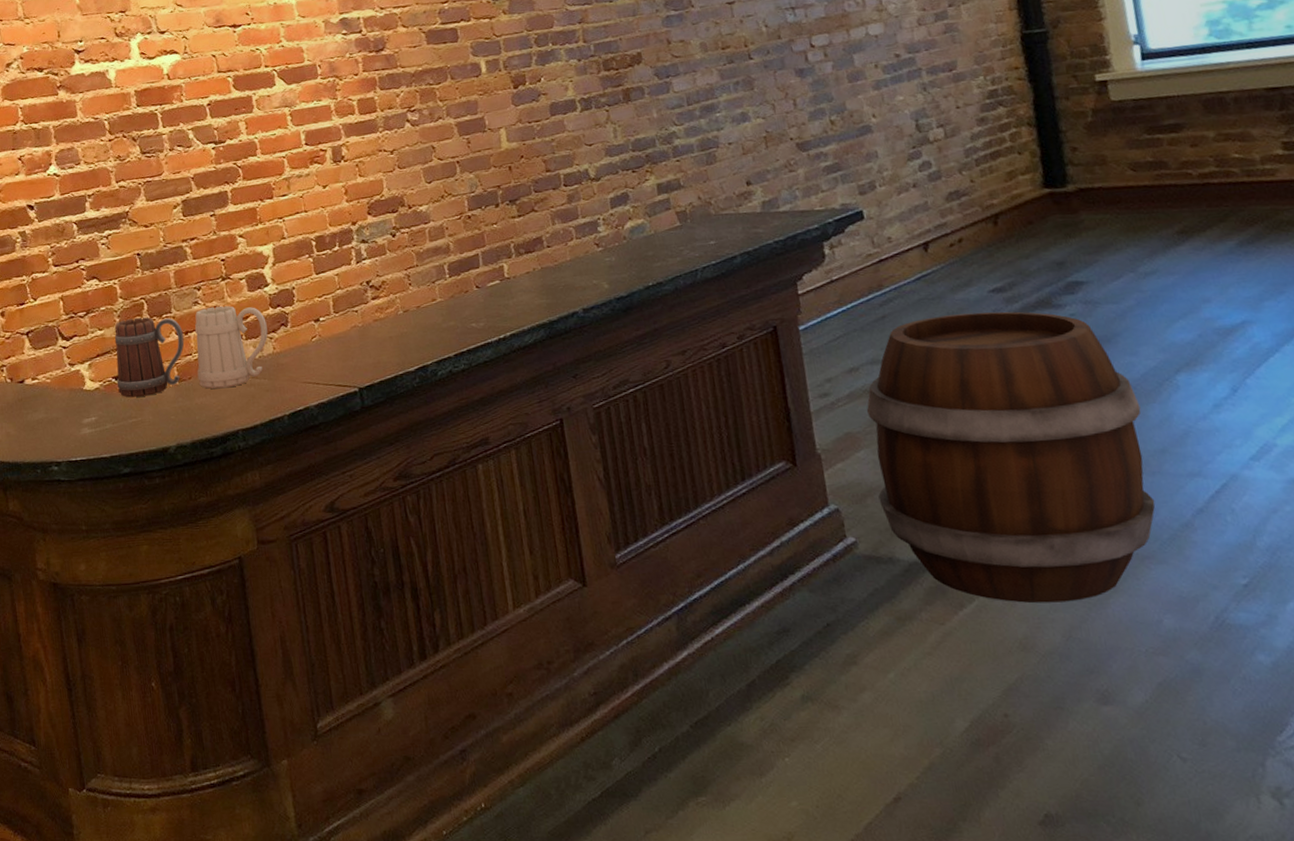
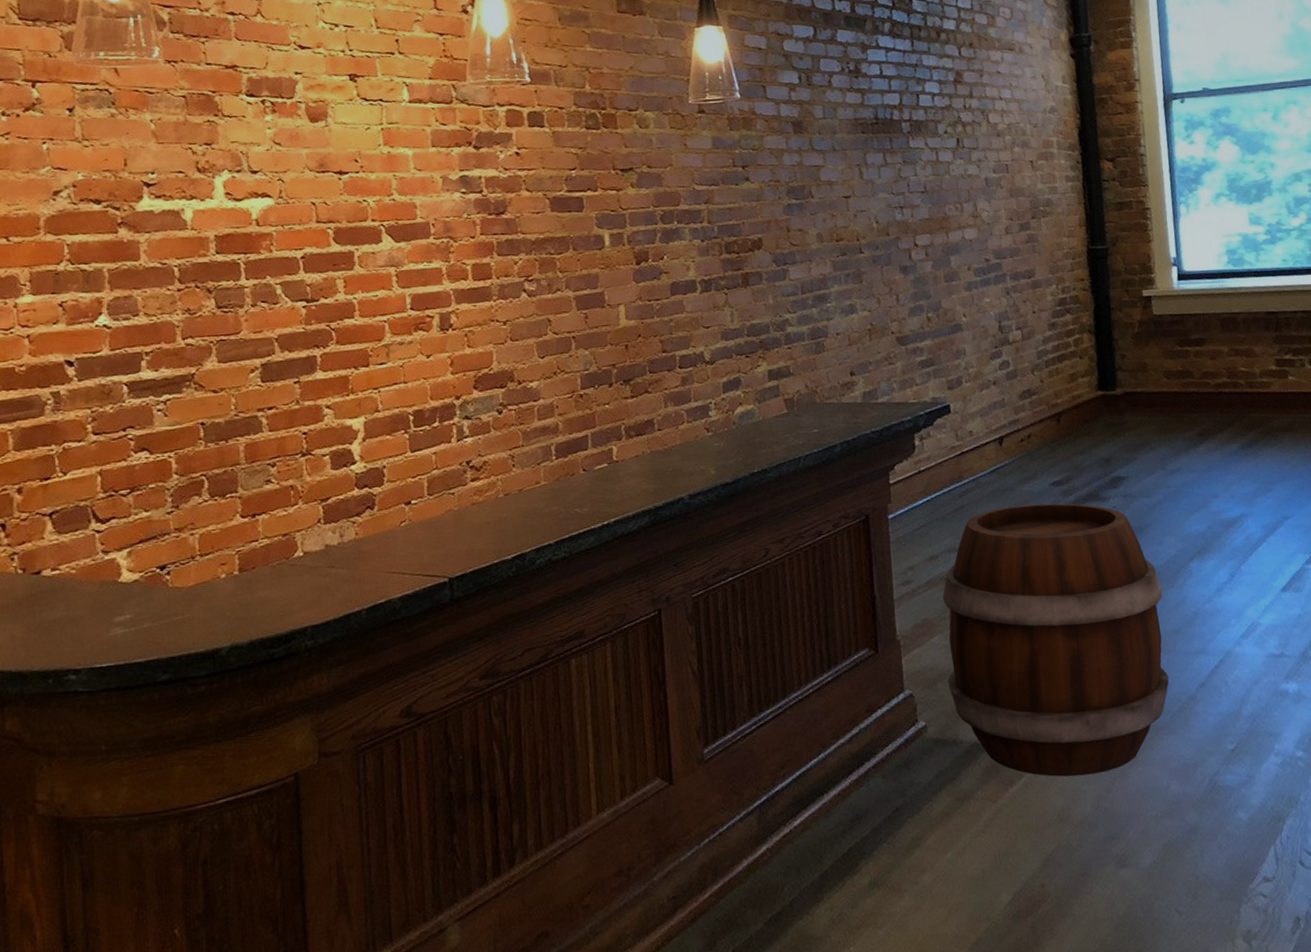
beer mug: present [114,317,185,398] -> none [162,496,250,591]
beer mug: present [194,305,268,389] -> none [263,485,351,581]

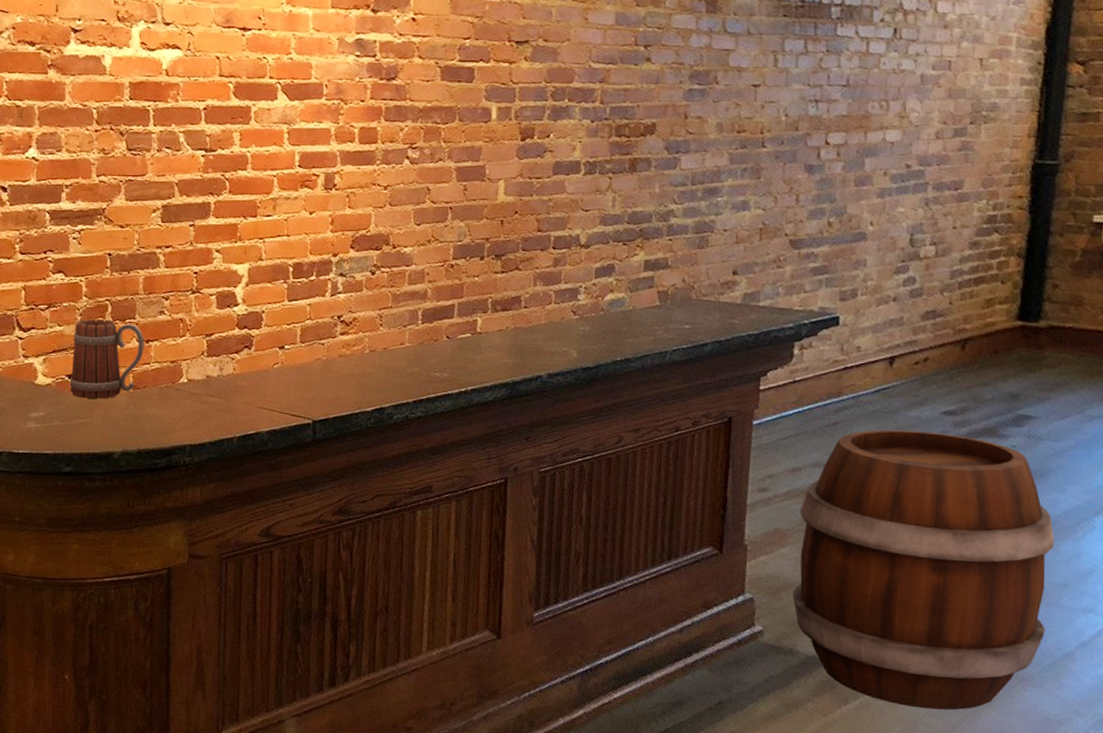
beer mug: none [162,496,250,591] -> present [69,318,145,399]

